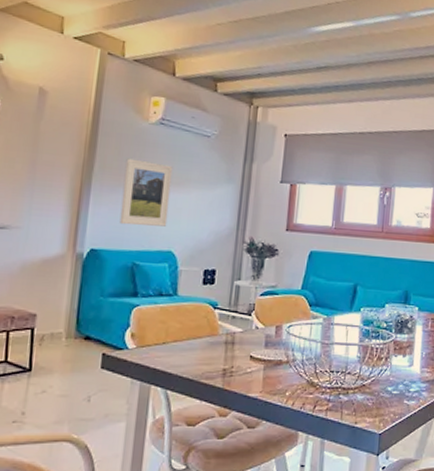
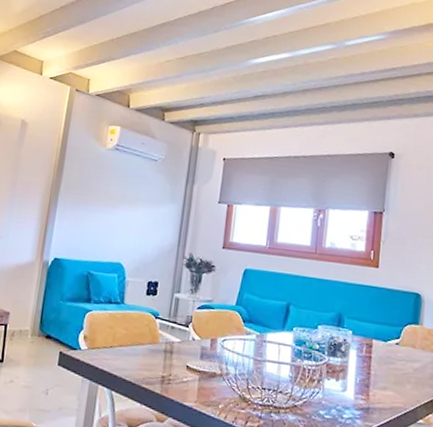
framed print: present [119,158,173,227] -> none [78,179,125,241]

